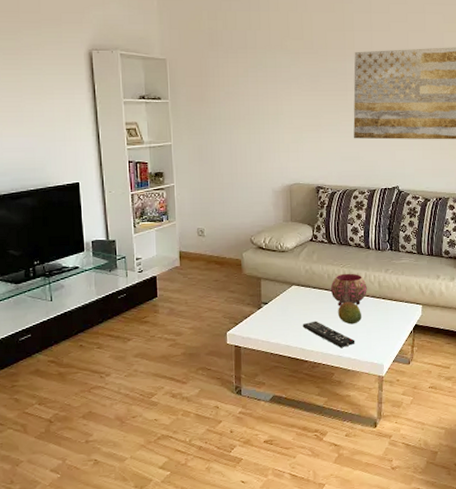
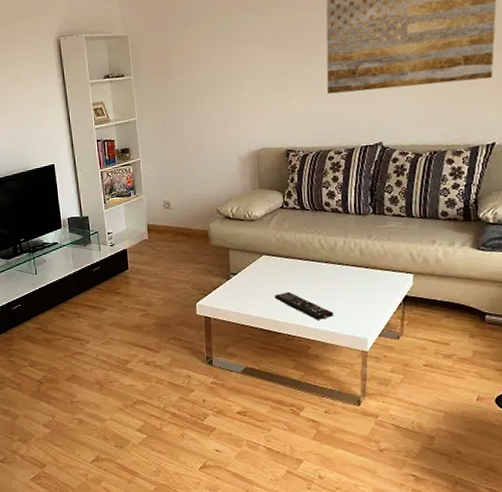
bowl: present [330,273,367,306] -> none [304,240,347,276]
fruit: present [338,301,361,325] -> none [313,271,341,296]

